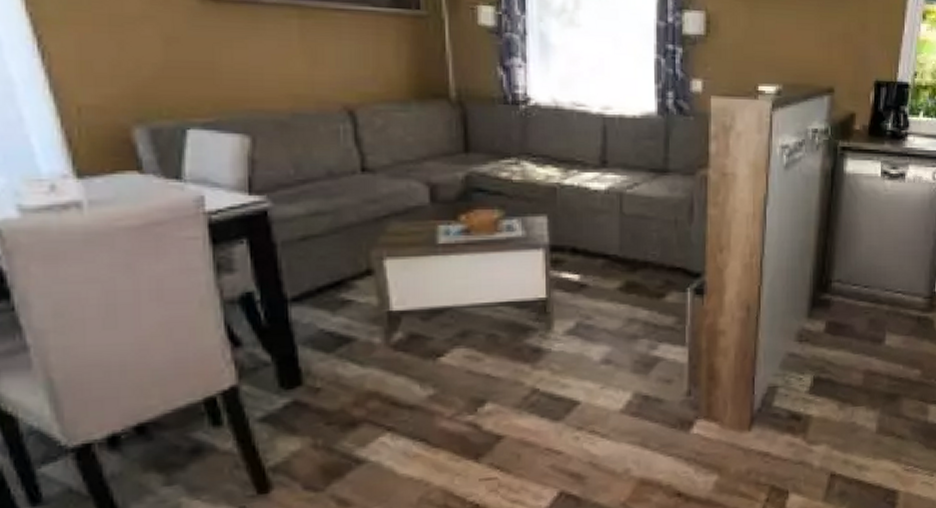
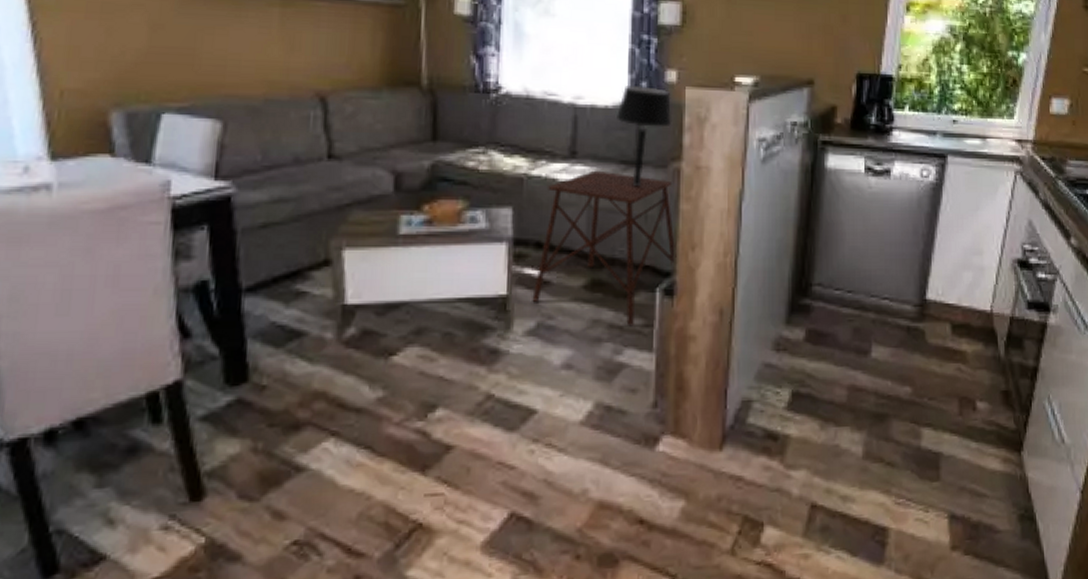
side table: none [570,178,706,324] -> present [532,170,677,327]
table lamp: none [645,94,699,194] -> present [617,84,672,187]

